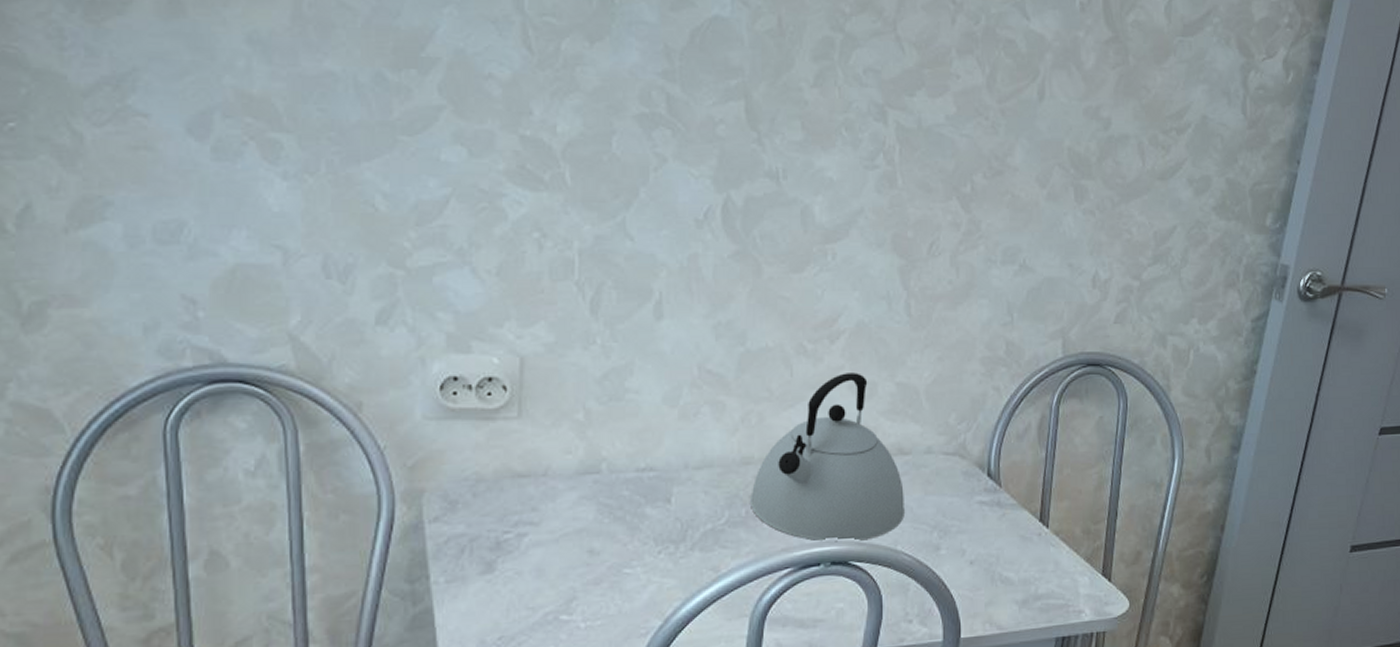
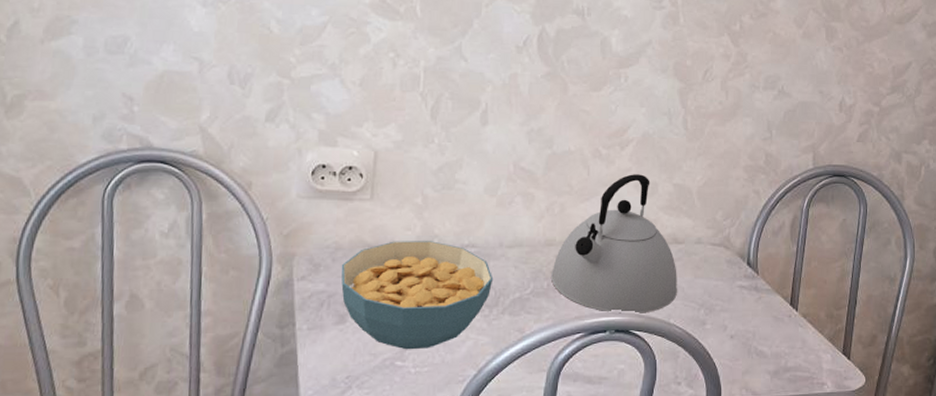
cereal bowl: none [484,465,679,601] -> present [341,241,494,350]

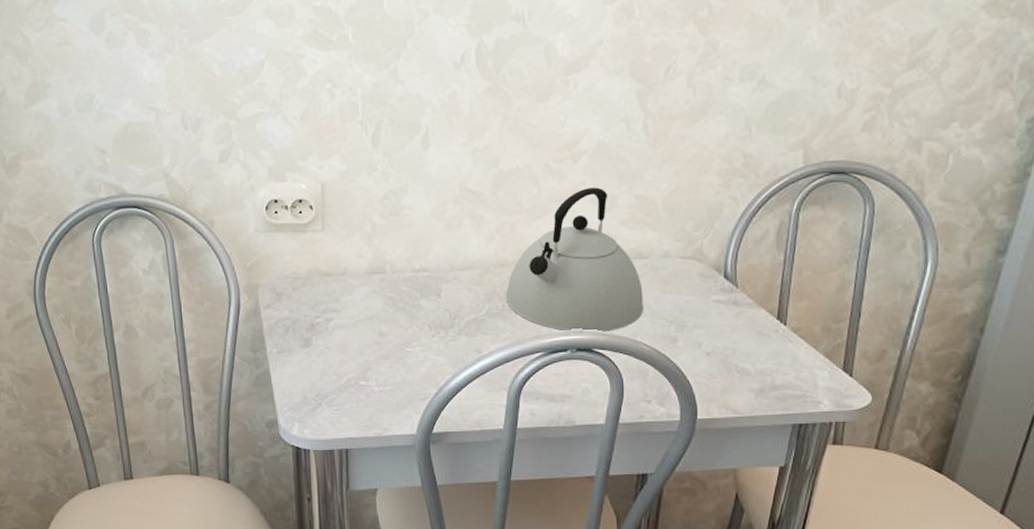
cereal bowl: present [341,241,494,350] -> none [301,267,447,371]

